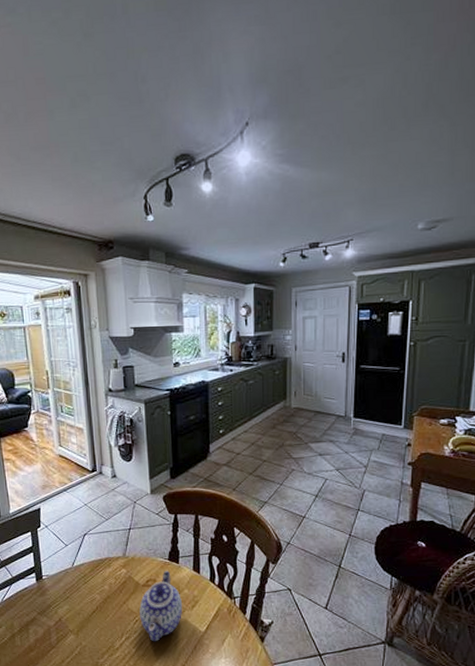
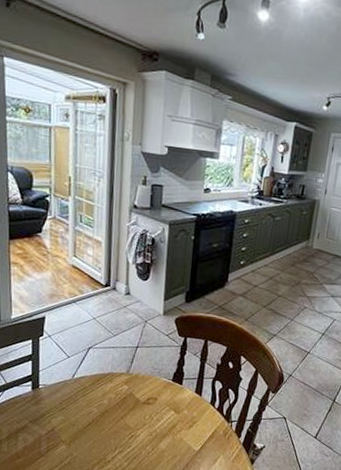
teapot: present [139,571,183,642] -> none [136,391,181,457]

